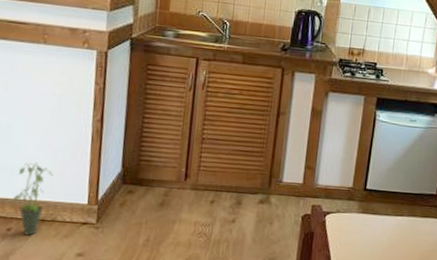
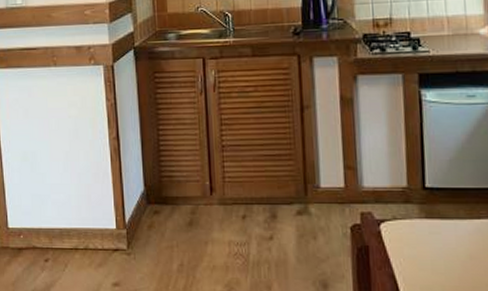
potted plant: present [12,162,54,236] -> none [46,188,80,266]

